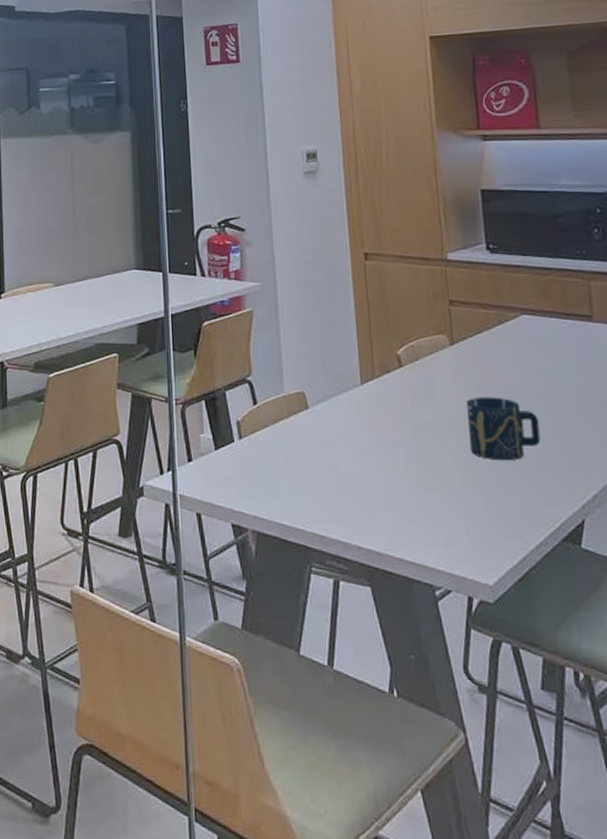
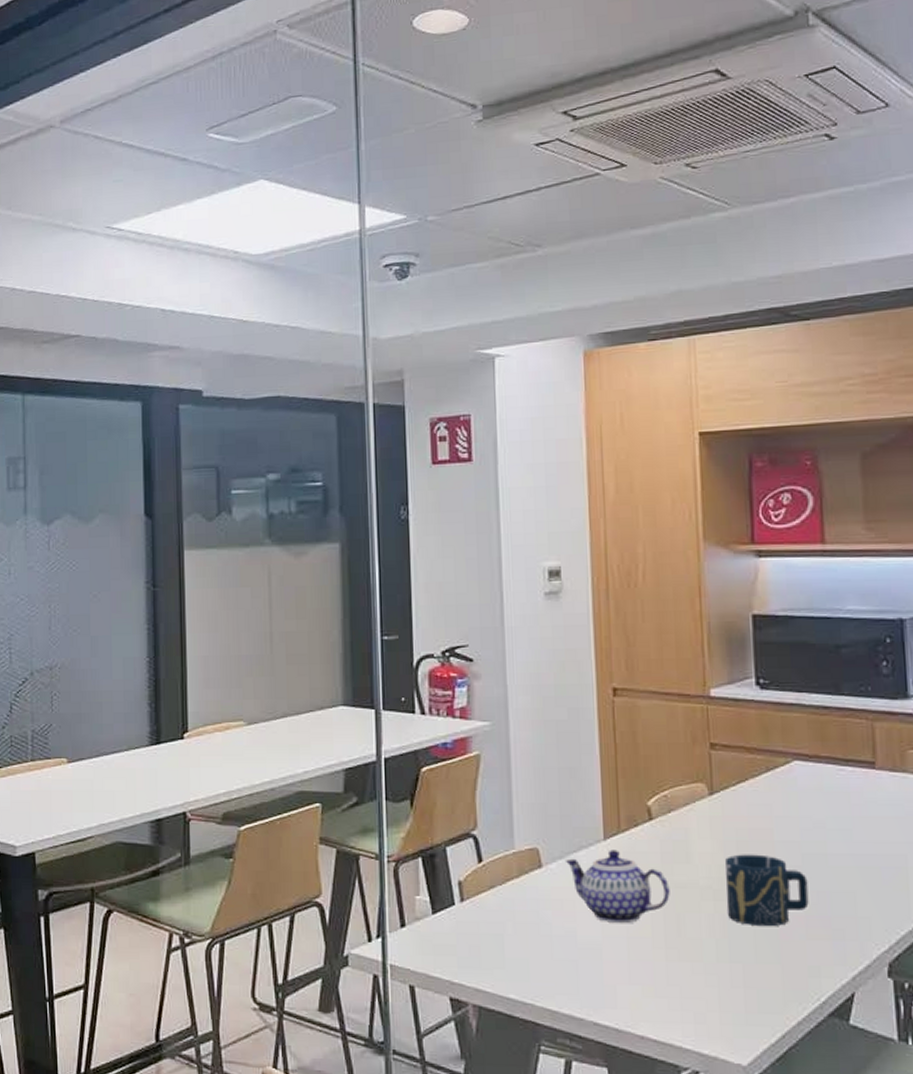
teapot: none [328,393,420,459] -> present [565,850,670,924]

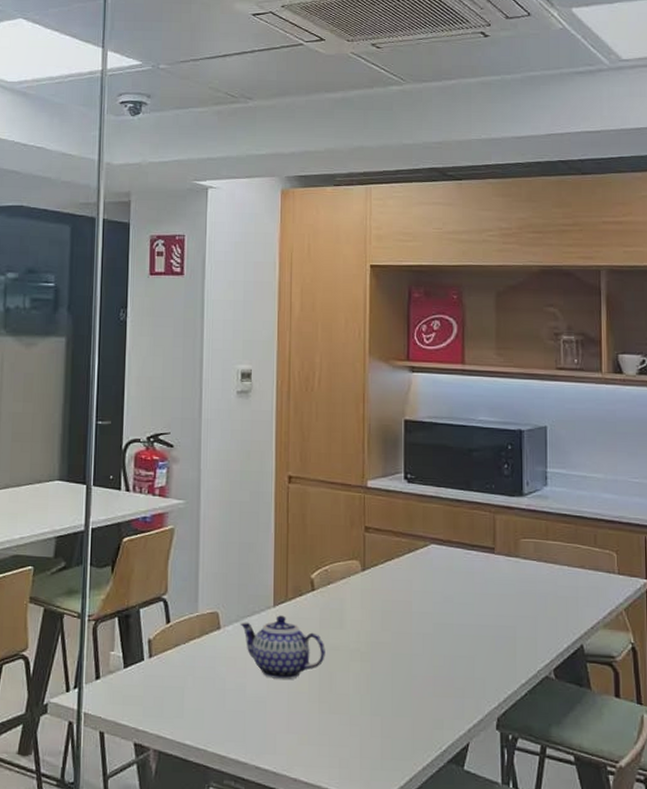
cup: present [725,854,809,927] -> none [371,622,437,685]

